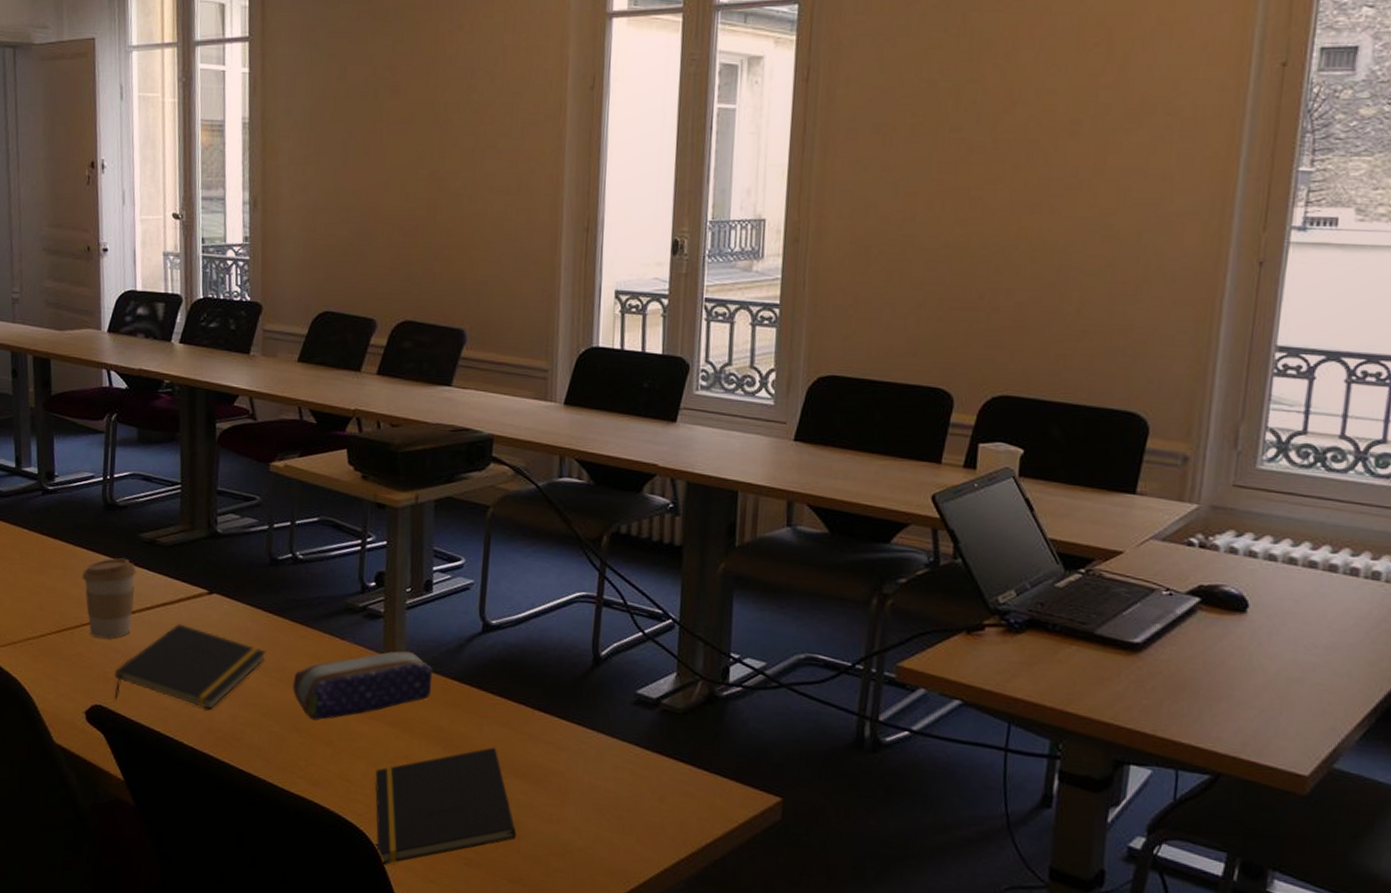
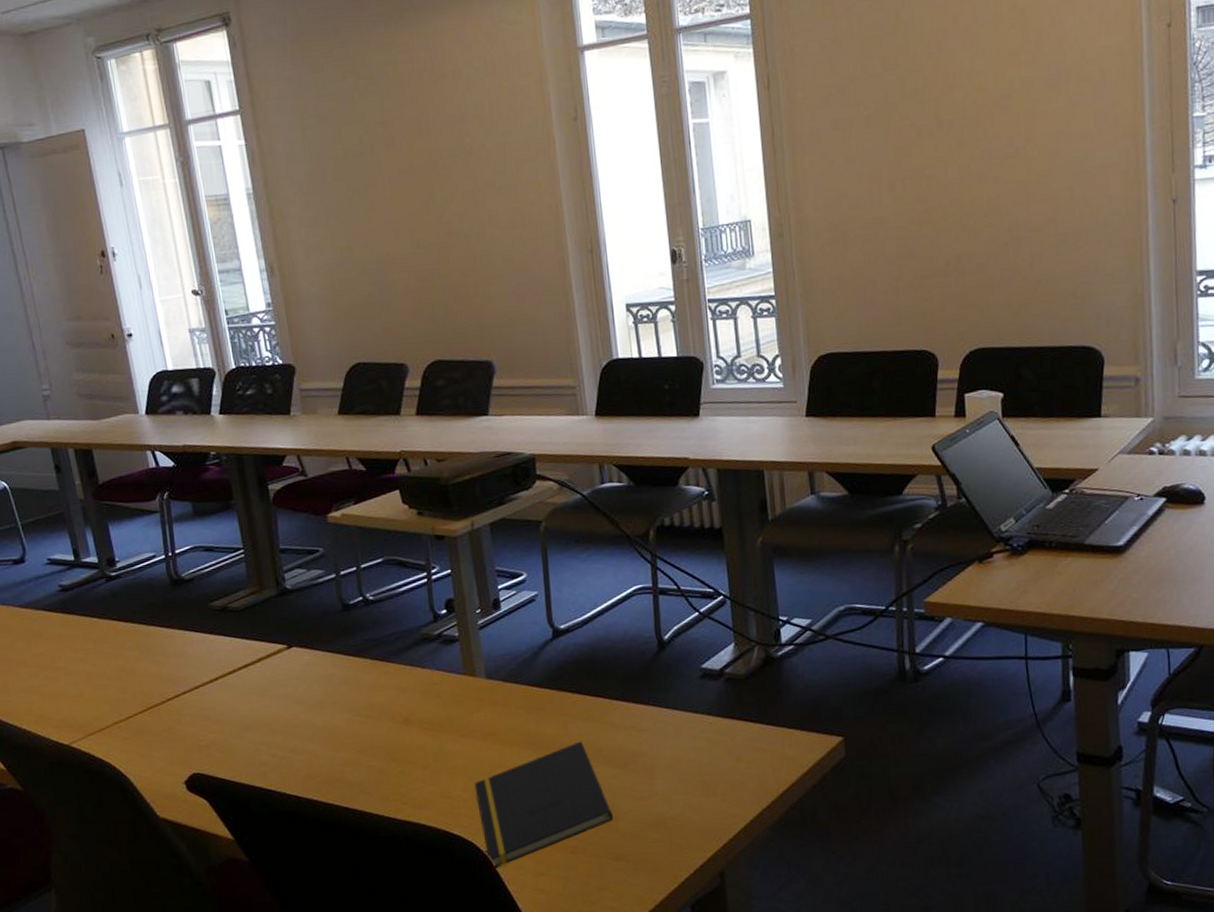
coffee cup: present [82,557,136,639] -> none [159,628,217,709]
notepad: present [114,623,266,710] -> none [207,681,353,765]
pencil case: present [293,650,433,721] -> none [383,667,515,748]

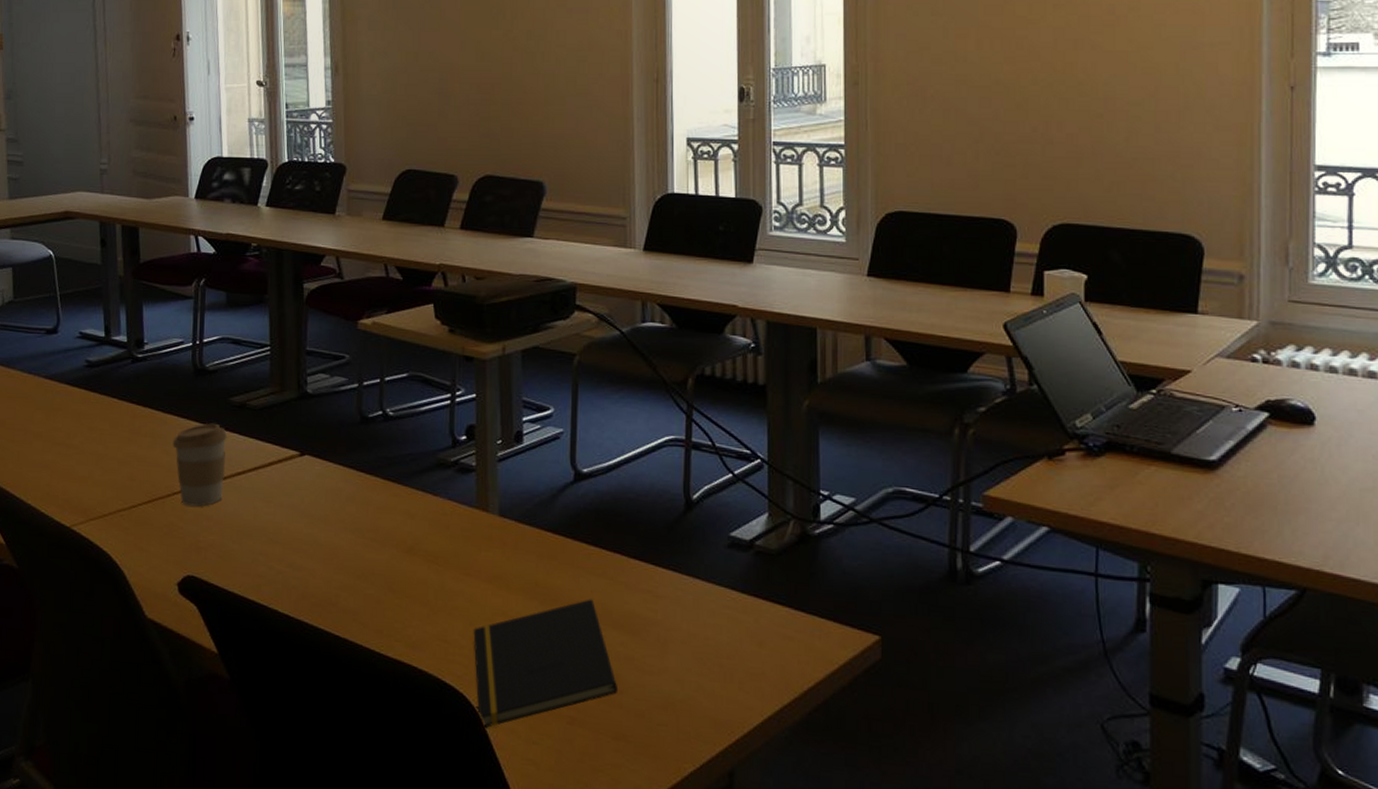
coffee cup: none [159,628,217,709] -> present [172,423,227,507]

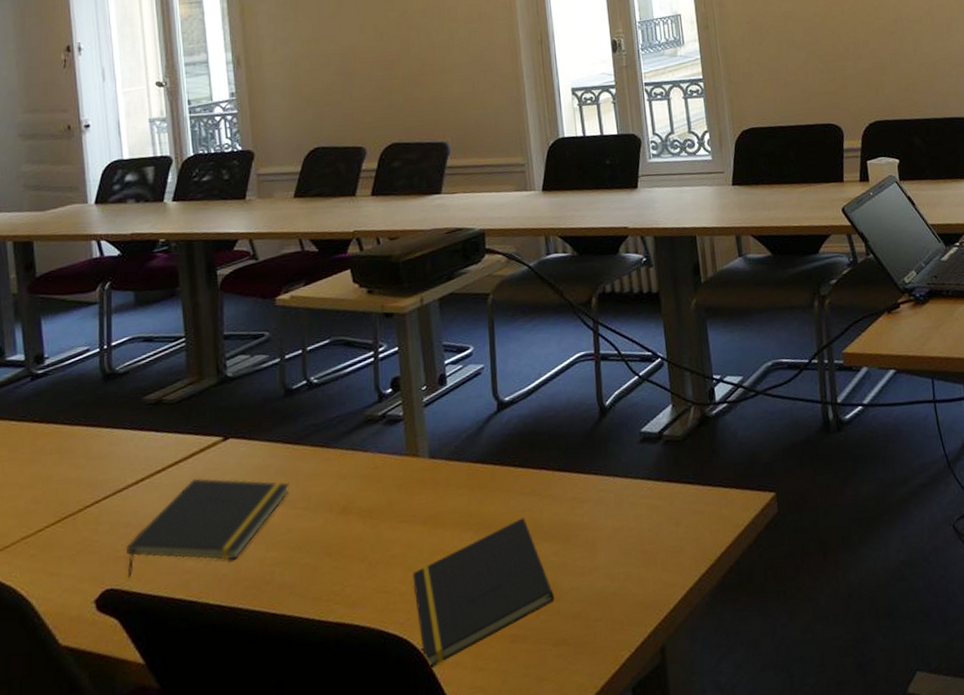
coffee cup: present [172,423,227,507] -> none [82,425,143,517]
notepad: none [206,487,359,575] -> present [125,478,289,578]

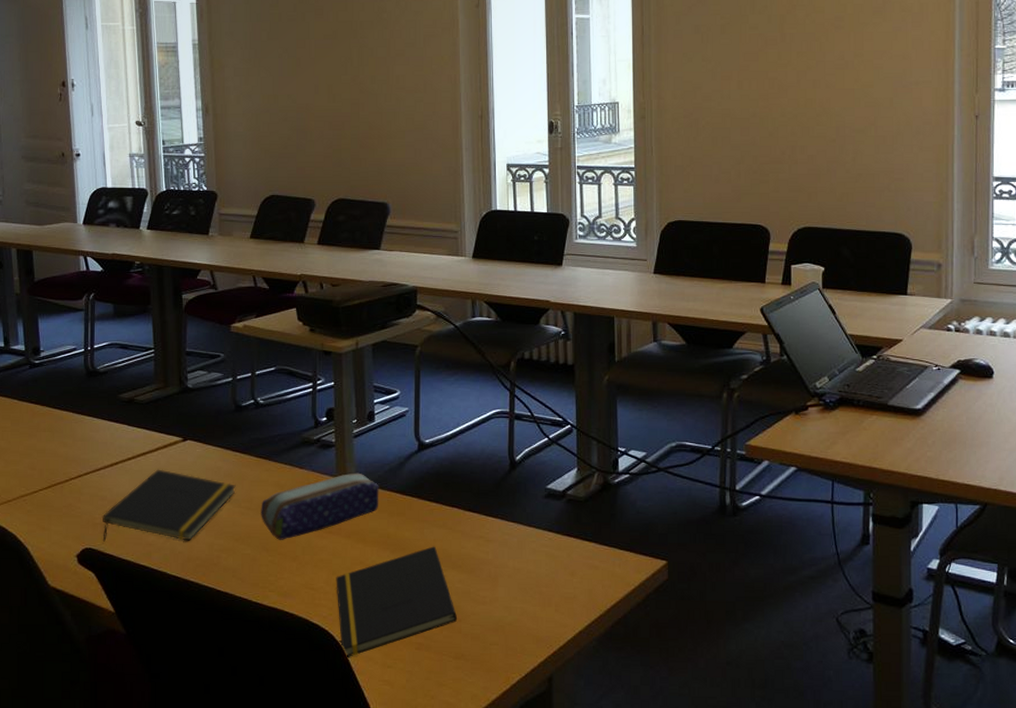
pencil case: none [320,446,458,541] -> present [261,472,379,540]

